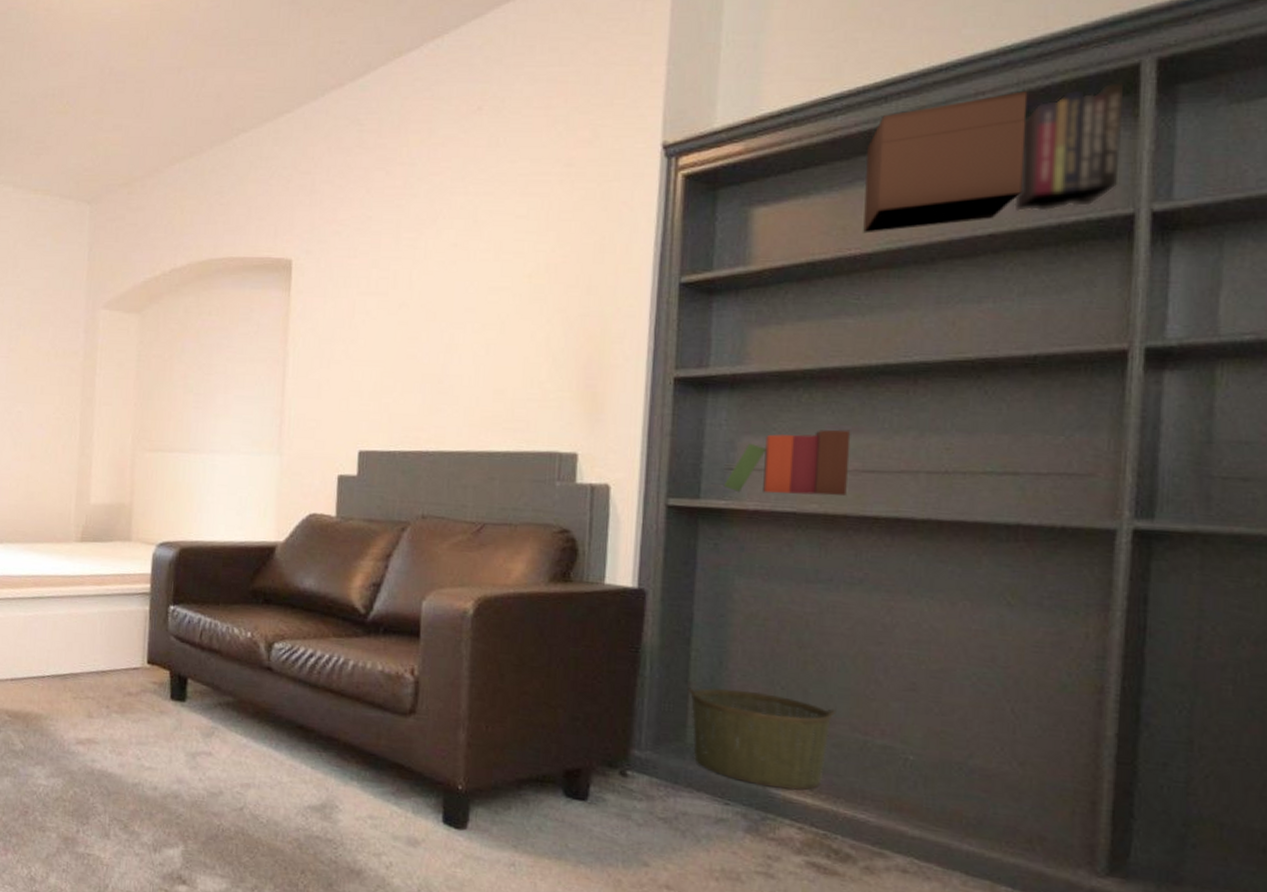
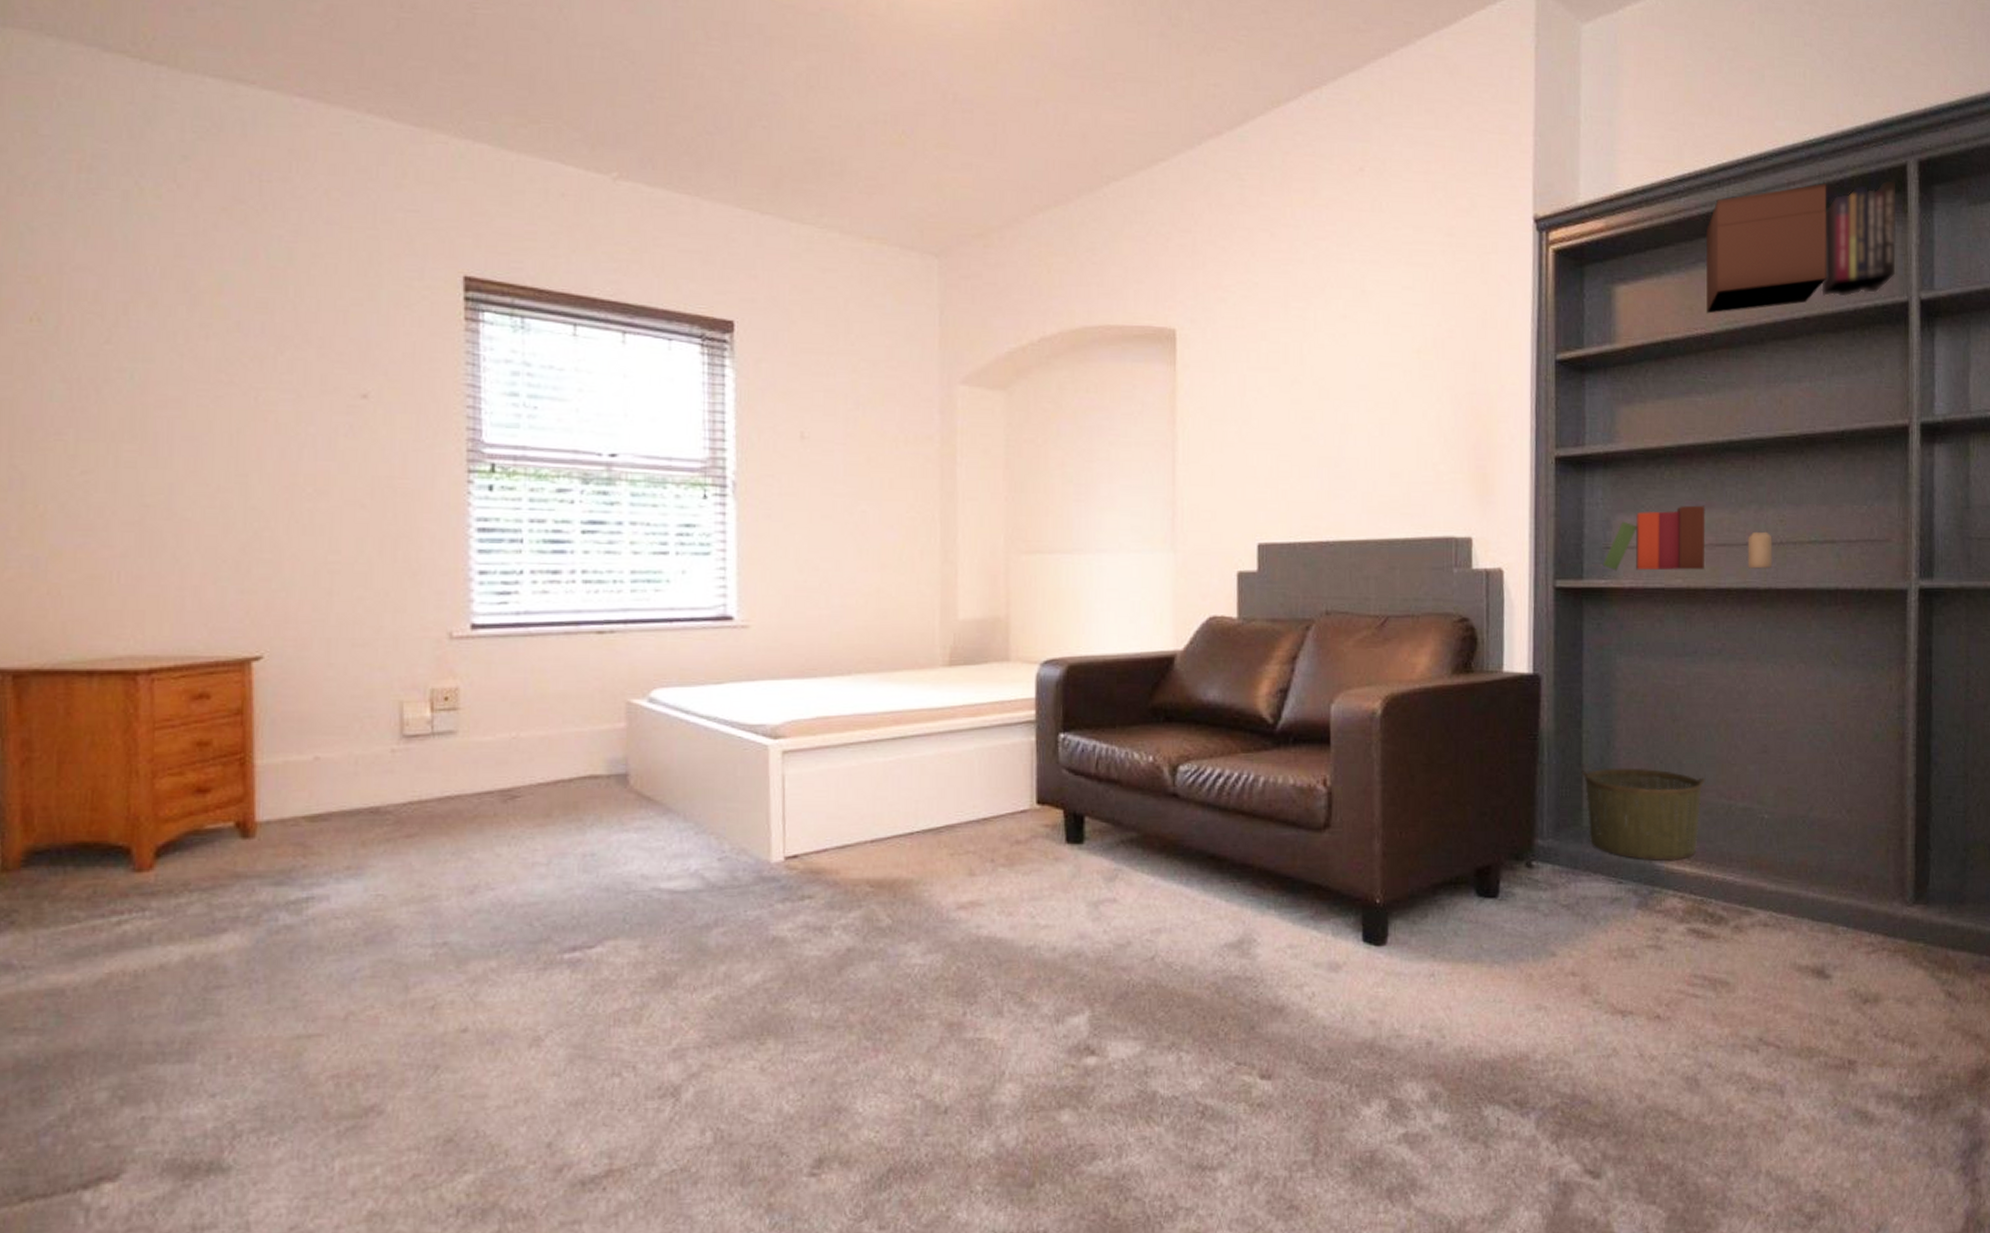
candle: none [901,459,935,499] -> present [1747,531,1773,569]

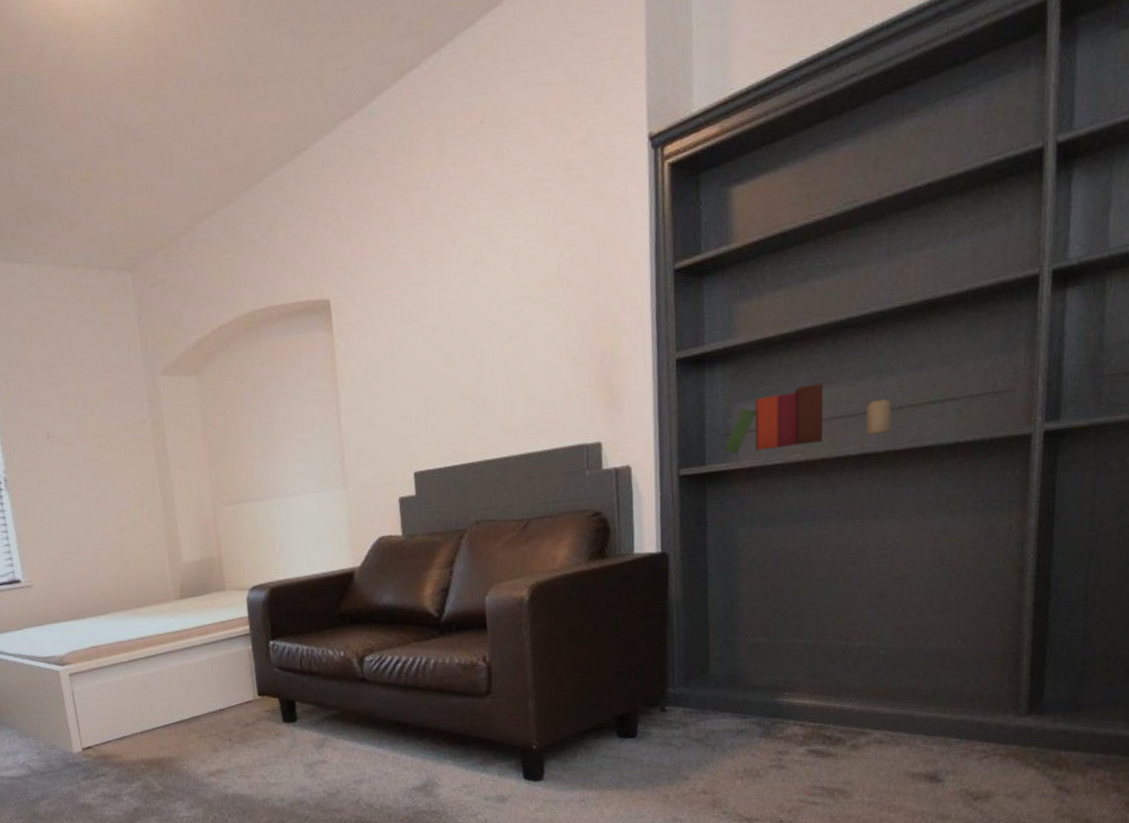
basket: present [1581,768,1706,860] -> none [707,621,824,697]
decorative box: present [1706,183,1827,314] -> none [824,40,956,199]
books: present [1821,179,1897,297] -> none [947,19,1034,158]

